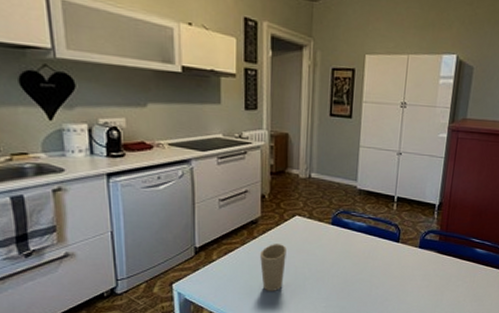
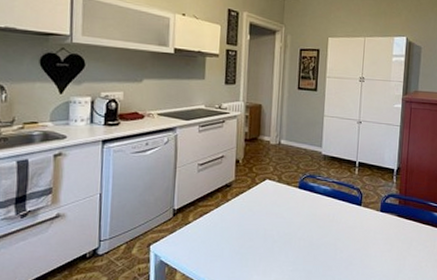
cup: present [260,244,286,291] -> none [232,206,257,254]

